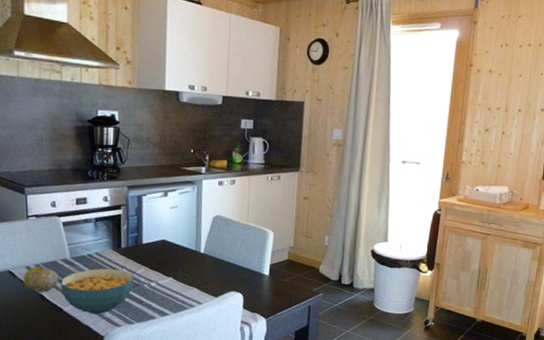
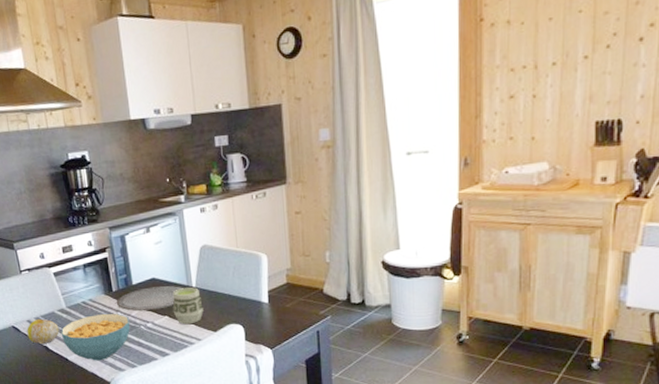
plate: none [123,248,192,270] -> present [116,286,183,311]
cup: none [178,253,208,288] -> present [172,287,203,325]

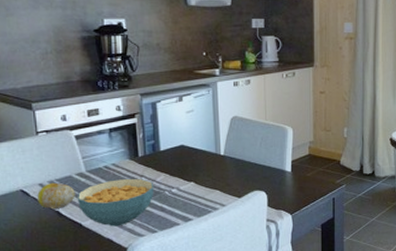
plate: present [116,286,183,311] -> none [141,153,212,176]
cup: present [172,287,203,325] -> none [199,155,229,191]

